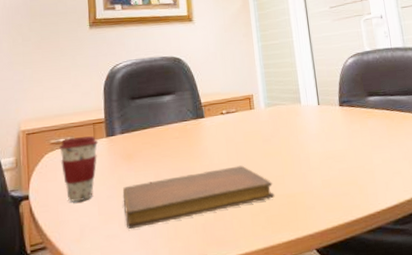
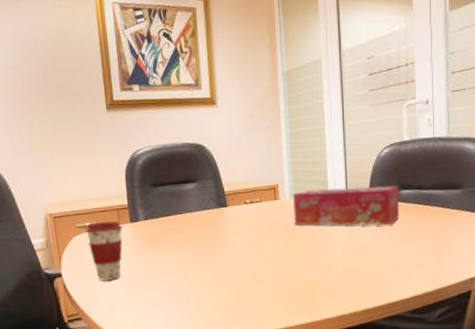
notebook: present [122,165,275,229] -> none [148,253,296,306]
tissue box: none [267,92,370,135] -> present [293,185,400,226]

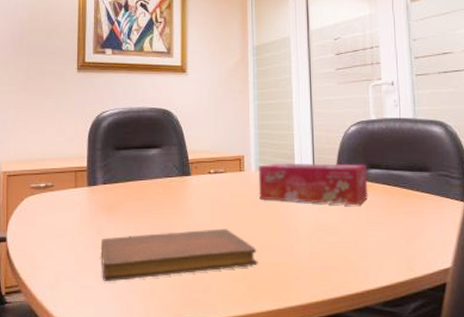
coffee cup: present [86,221,123,281] -> none [39,183,80,248]
notebook: none [148,253,296,306] -> present [100,228,258,281]

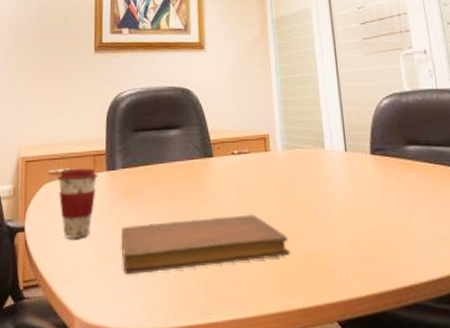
coffee cup: none [39,183,80,248] -> present [58,168,98,238]
tissue box: present [258,162,368,206] -> none [285,140,409,187]

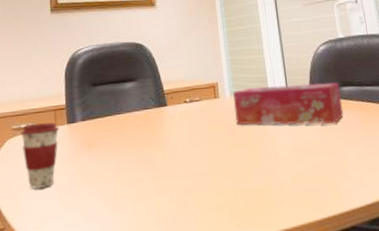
notebook: present [121,214,291,274] -> none [83,156,241,218]
tissue box: none [285,140,409,187] -> present [233,82,344,126]

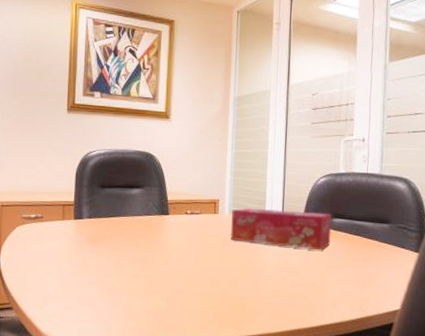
coffee cup: present [21,122,60,189] -> none [30,214,67,273]

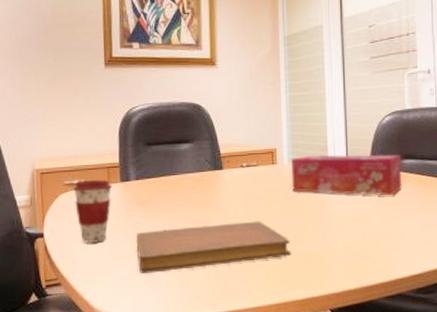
coffee cup: none [30,214,67,273] -> present [73,179,113,243]
notebook: none [84,264,226,304] -> present [136,221,292,273]

